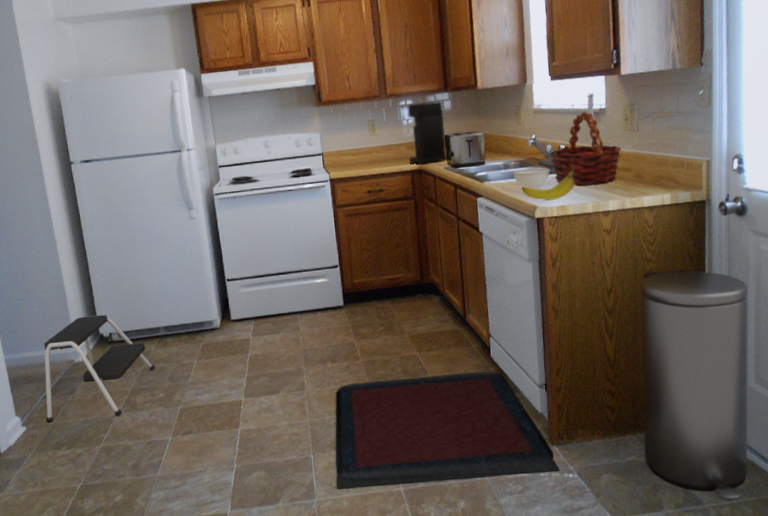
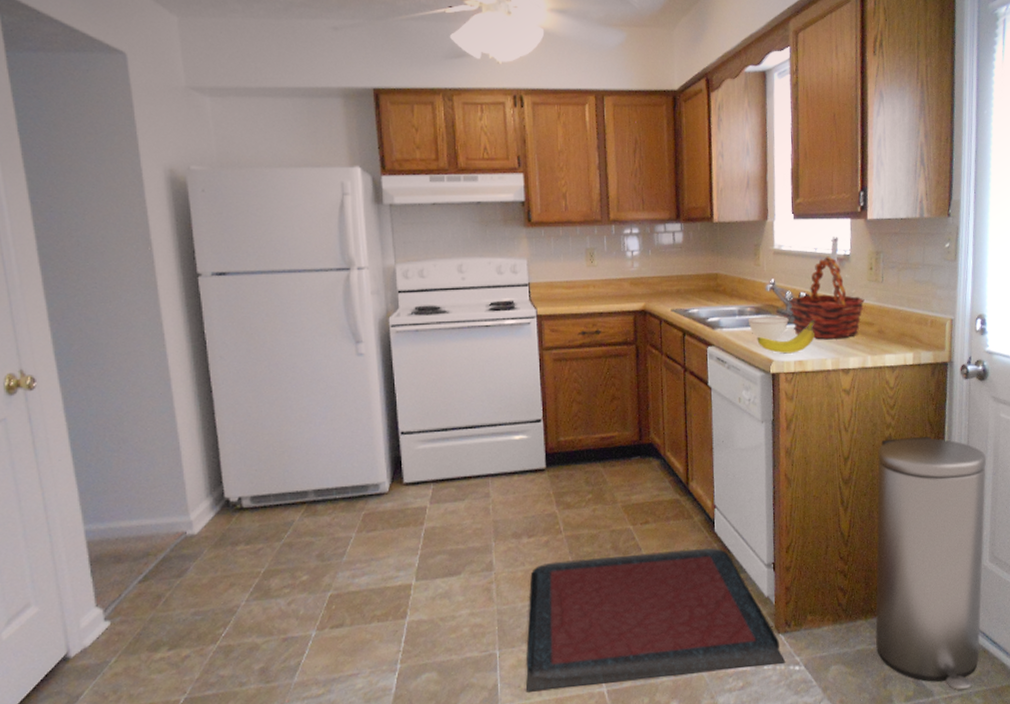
step stool: present [44,314,156,423] -> none [141,472,300,616]
coffee maker: present [407,101,447,165] -> none [631,232,675,305]
toaster: present [445,130,487,168] -> none [673,269,720,311]

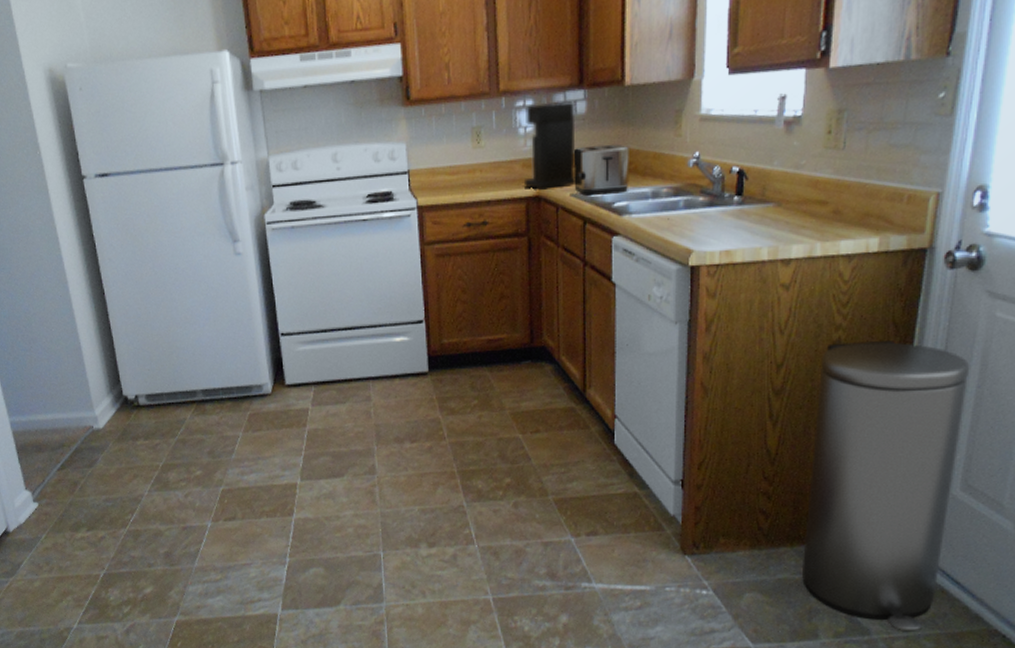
doormat: present [525,548,786,692] -> none [410,461,692,593]
coffee maker: none [631,232,675,305] -> present [523,101,575,190]
toaster: none [673,269,720,311] -> present [573,143,629,196]
bowl: present [748,316,789,341] -> none [663,197,715,227]
fruit: present [757,319,815,354] -> none [674,199,749,243]
basket: present [789,256,865,339] -> none [717,119,818,224]

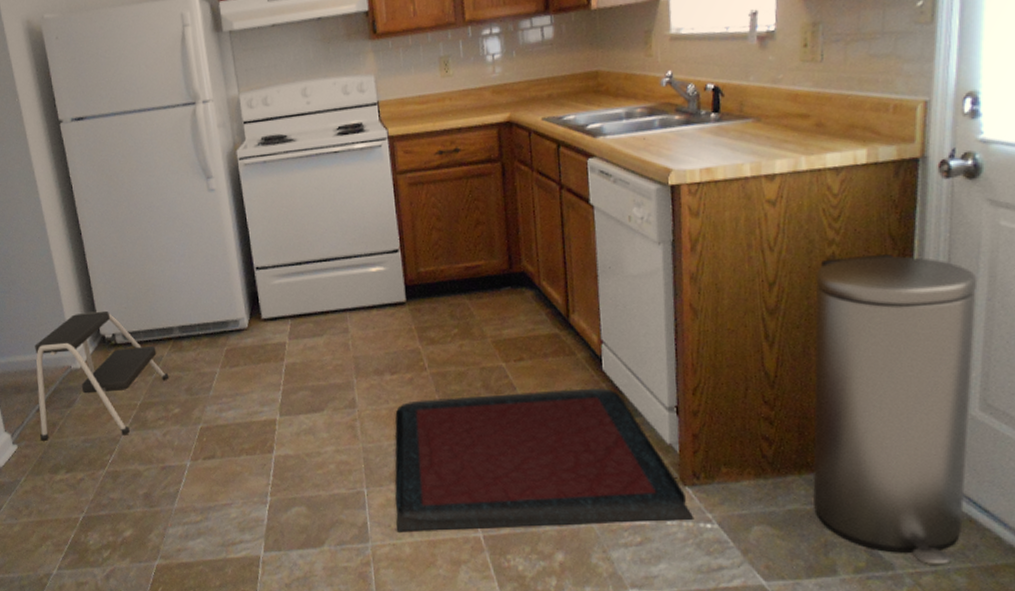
step stool: none [56,372,192,499] -> present [35,310,170,441]
doormat: none [410,461,692,593] -> present [394,388,695,532]
coffee maker: present [523,101,575,190] -> none [492,27,547,115]
toaster: present [573,143,629,196] -> none [544,66,602,119]

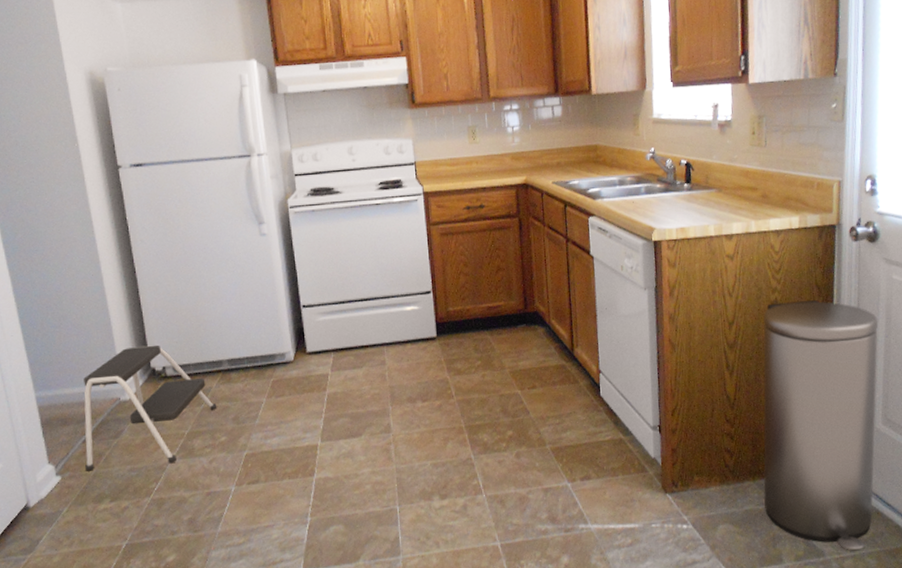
doormat: present [394,388,695,532] -> none [424,411,674,545]

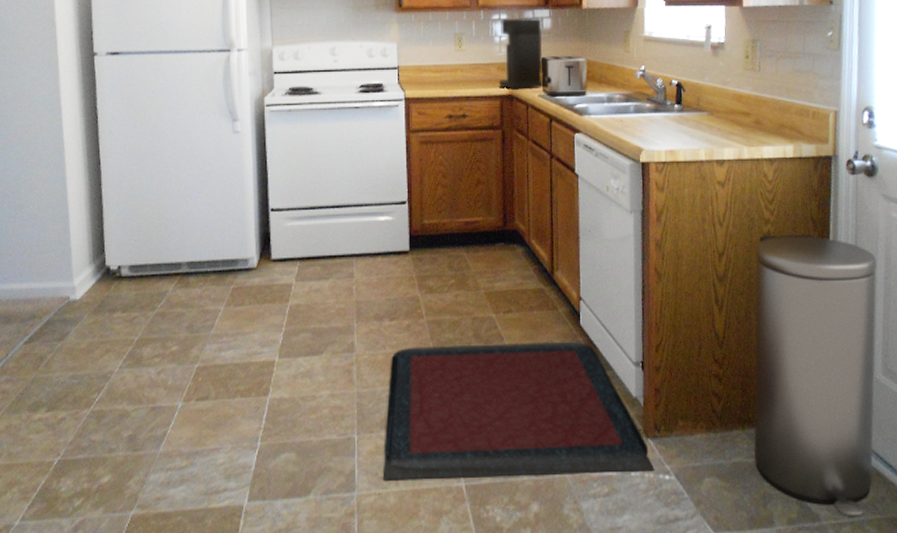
step stool: present [83,345,217,471] -> none [24,242,172,376]
doormat: none [424,411,674,545] -> present [382,342,655,481]
coffee maker: none [512,106,556,178] -> present [498,18,543,90]
toaster: none [554,141,600,183] -> present [541,55,588,97]

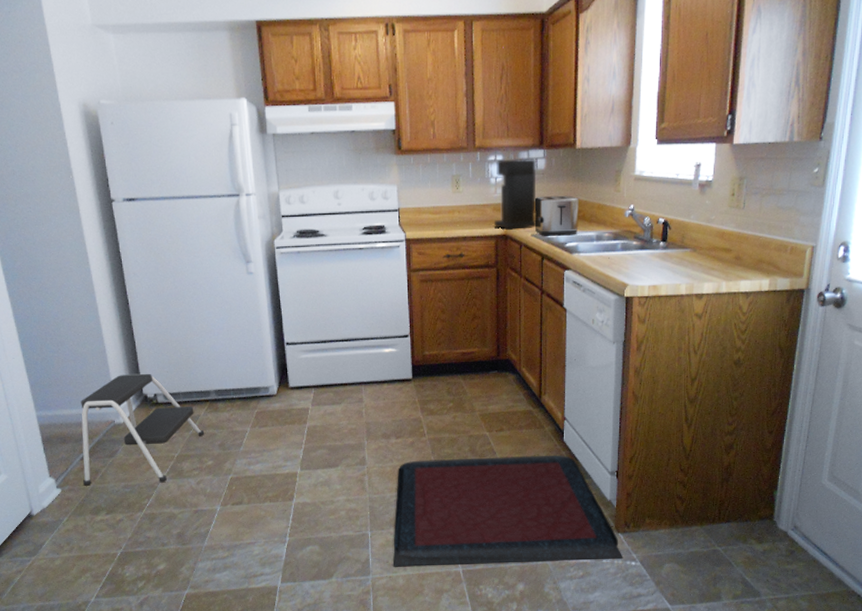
step stool: none [24,242,172,376] -> present [81,373,205,486]
pedal bin: present [754,235,877,517] -> none [709,361,836,593]

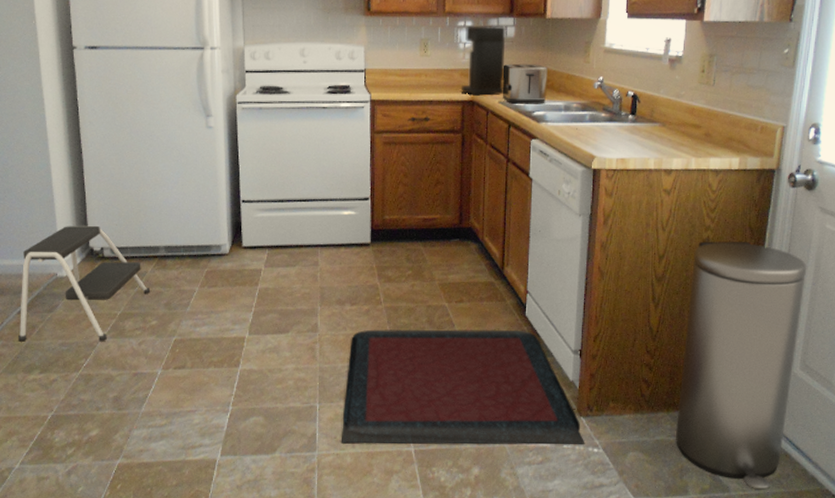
pedal bin: none [709,361,836,593] -> present [676,241,807,490]

